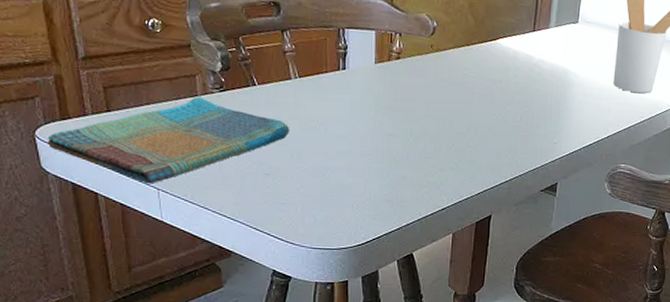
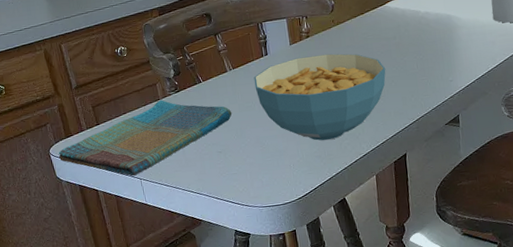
cereal bowl: none [323,80,484,184] -> present [253,53,386,141]

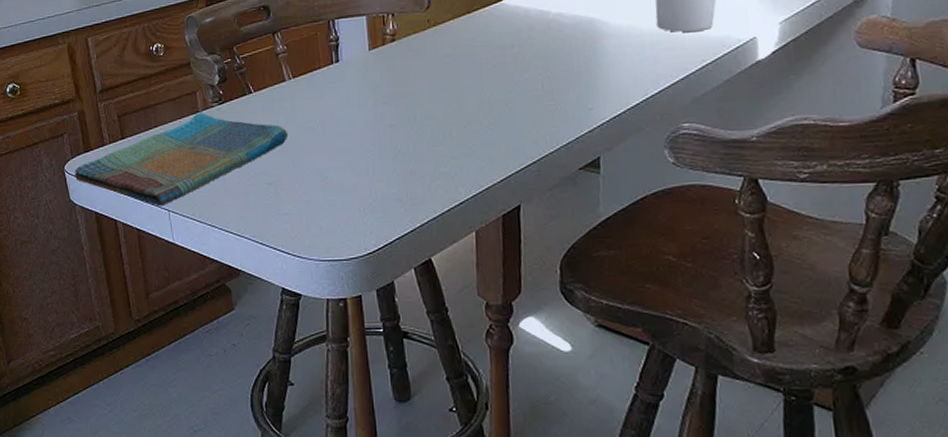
cereal bowl: present [253,53,386,141] -> none [319,64,498,180]

